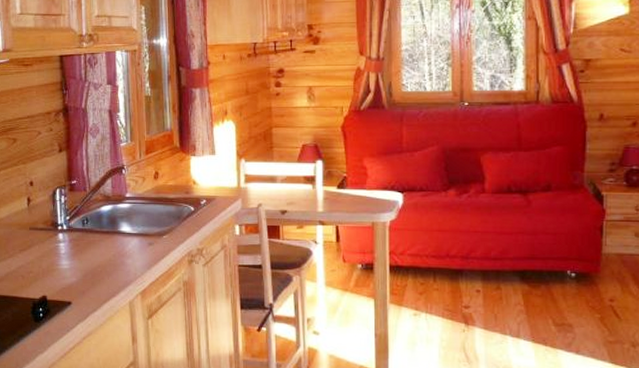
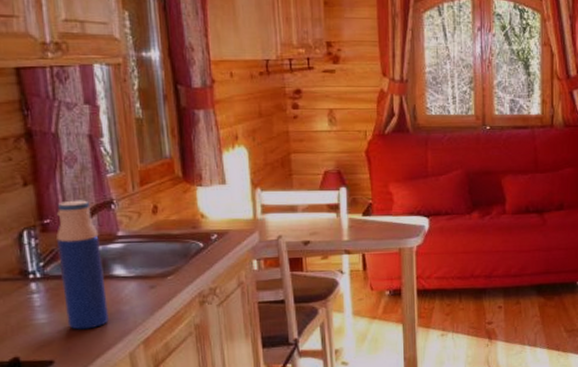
water bottle: none [80,165,115,277] -> present [56,200,109,330]

